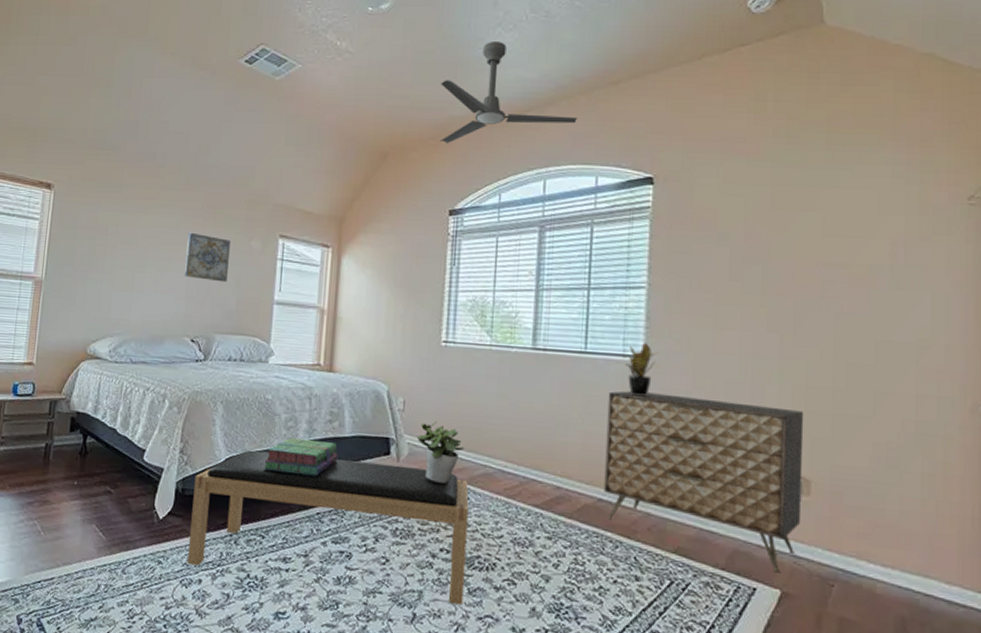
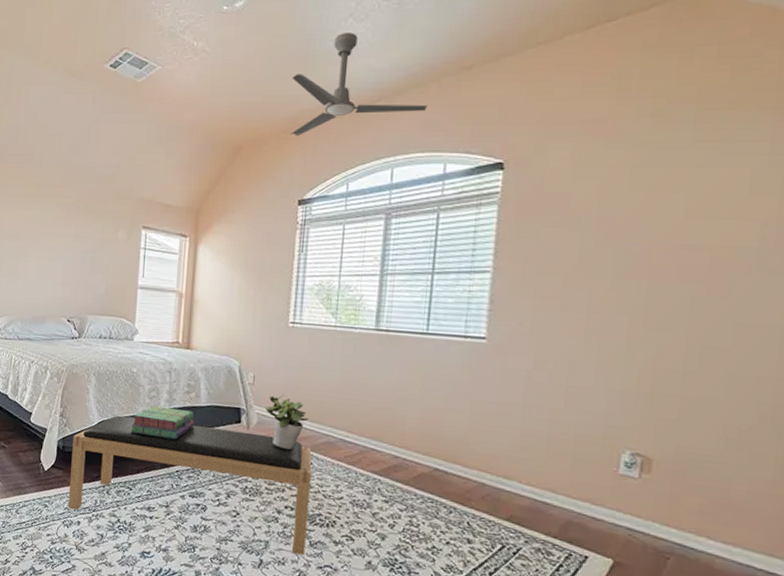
wall art: present [184,232,230,283] -> none [61,225,99,270]
dresser: present [604,391,804,573] -> none [440,370,650,544]
potted plant: present [624,342,659,397] -> none [465,324,502,376]

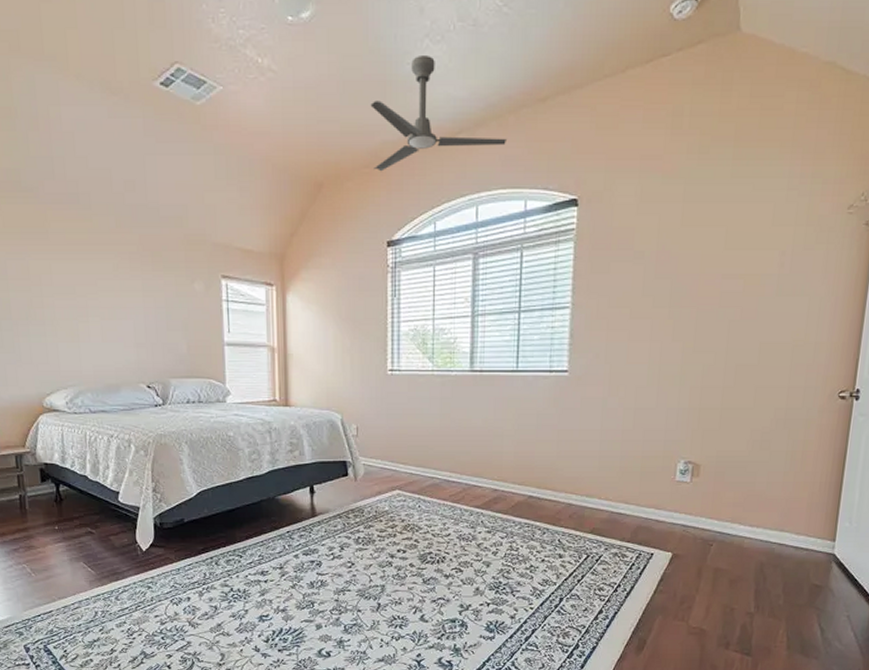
bench: present [68,415,312,555] -> none [171,483,420,593]
stack of books: present [130,406,195,440] -> none [234,469,302,501]
potted plant: present [266,394,309,450] -> none [371,443,414,496]

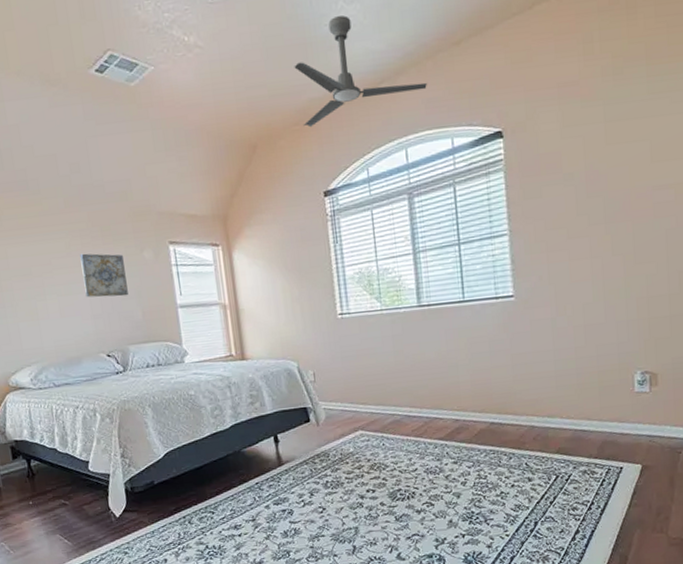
wall art: none [127,278,175,327] -> present [80,253,128,298]

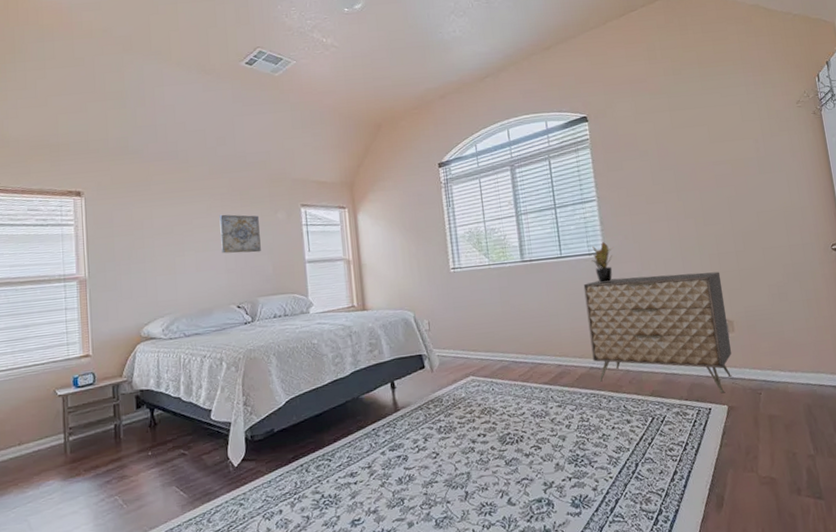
ceiling fan: present [294,15,428,128] -> none [414,26,525,111]
dresser: none [488,318,652,452] -> present [583,271,733,394]
potted plant: none [497,283,526,332] -> present [591,241,614,284]

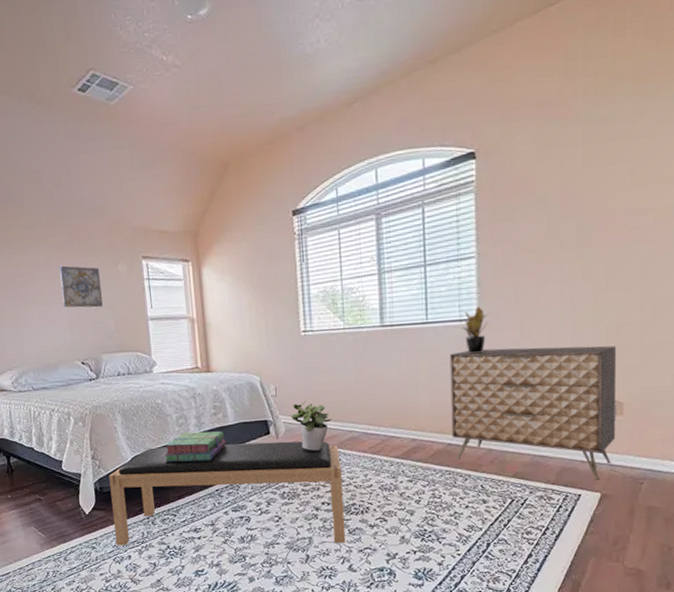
bench: none [261,372,503,500] -> present [109,441,346,546]
stack of books: none [320,368,383,404] -> present [165,431,227,462]
potted plant: none [444,333,483,383] -> present [291,400,332,451]

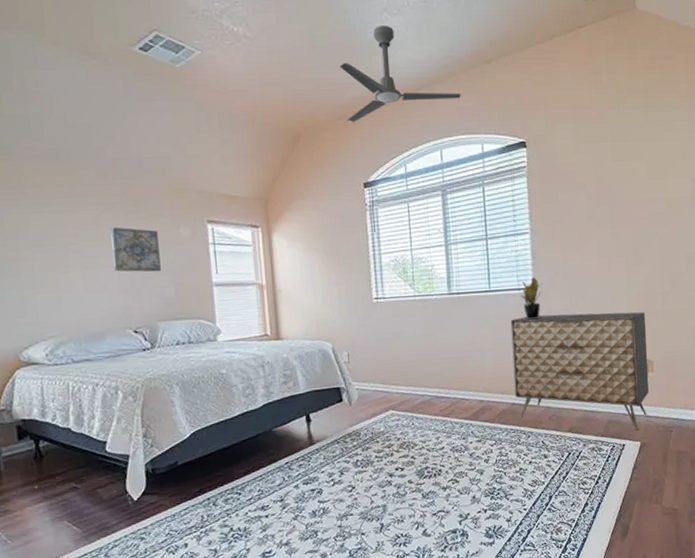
bench: present [109,441,346,546] -> none [163,406,420,534]
stack of books: present [165,431,227,462] -> none [229,400,298,436]
ceiling fan: none [268,34,402,147] -> present [339,26,462,123]
potted plant: present [291,400,332,451] -> none [364,366,405,417]

